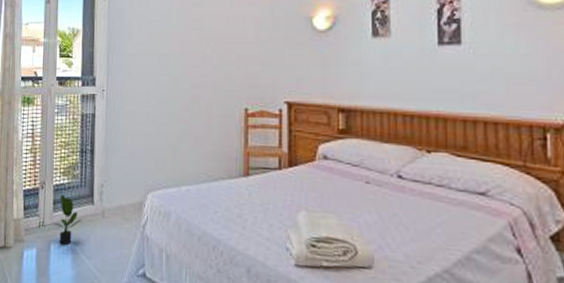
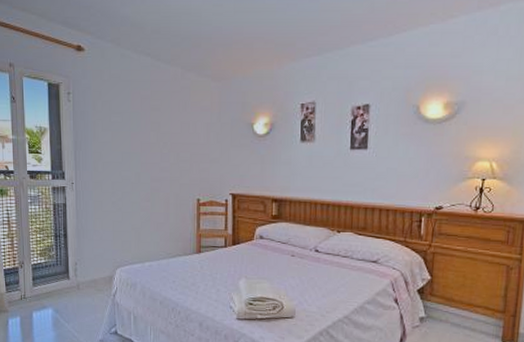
potted plant: present [54,194,83,246] -> none [34,272,60,313]

